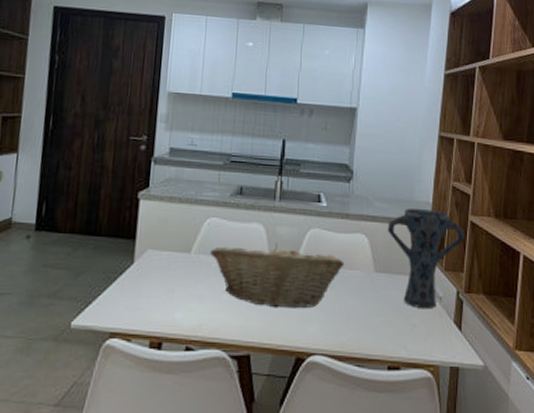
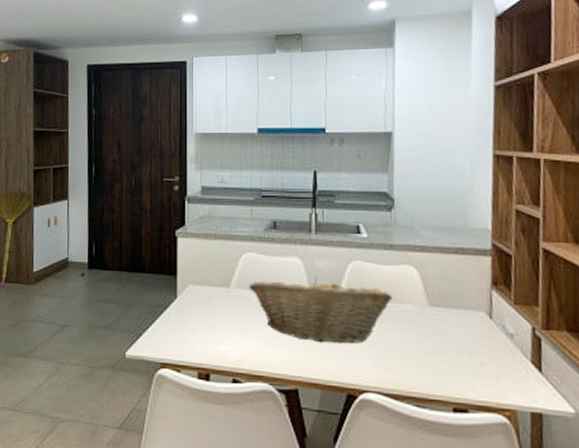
vase: present [387,207,464,310] -> none [439,235,537,347]

